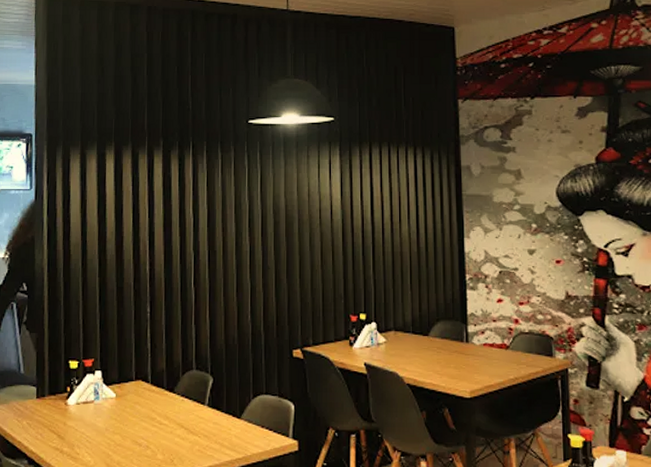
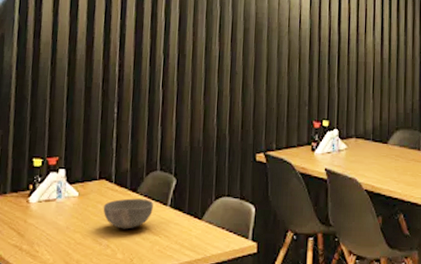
bowl: none [141,398,191,430] -> present [103,198,153,229]

